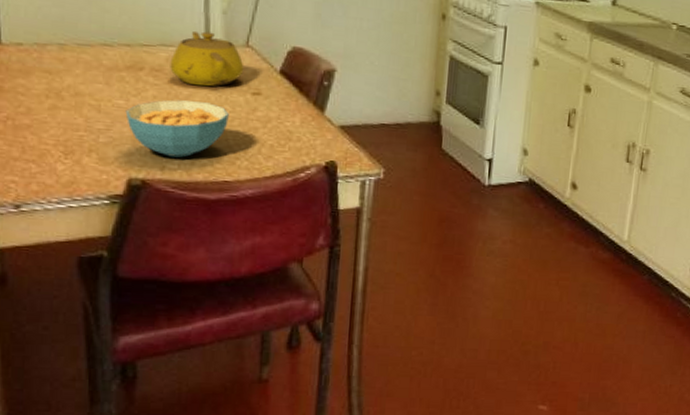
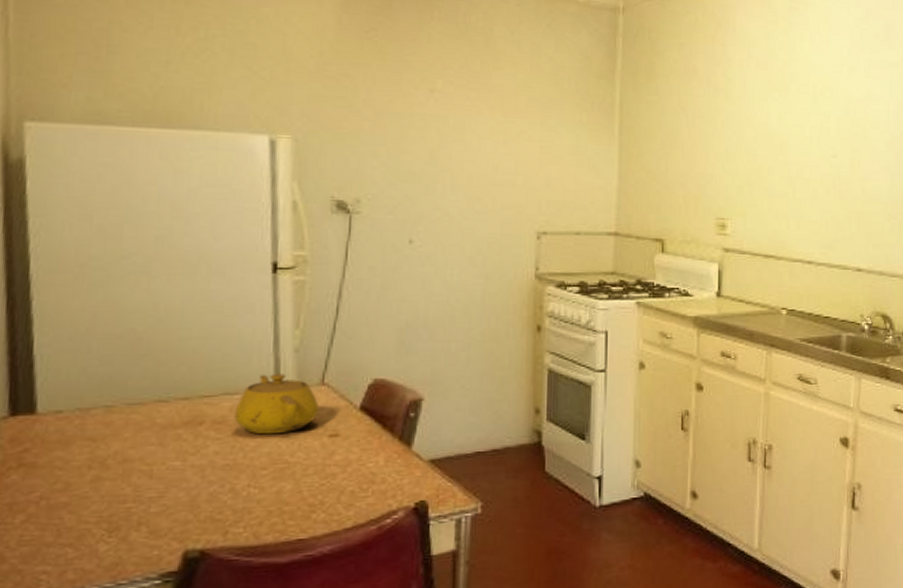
cereal bowl: present [125,99,229,158] -> none [182,452,303,520]

